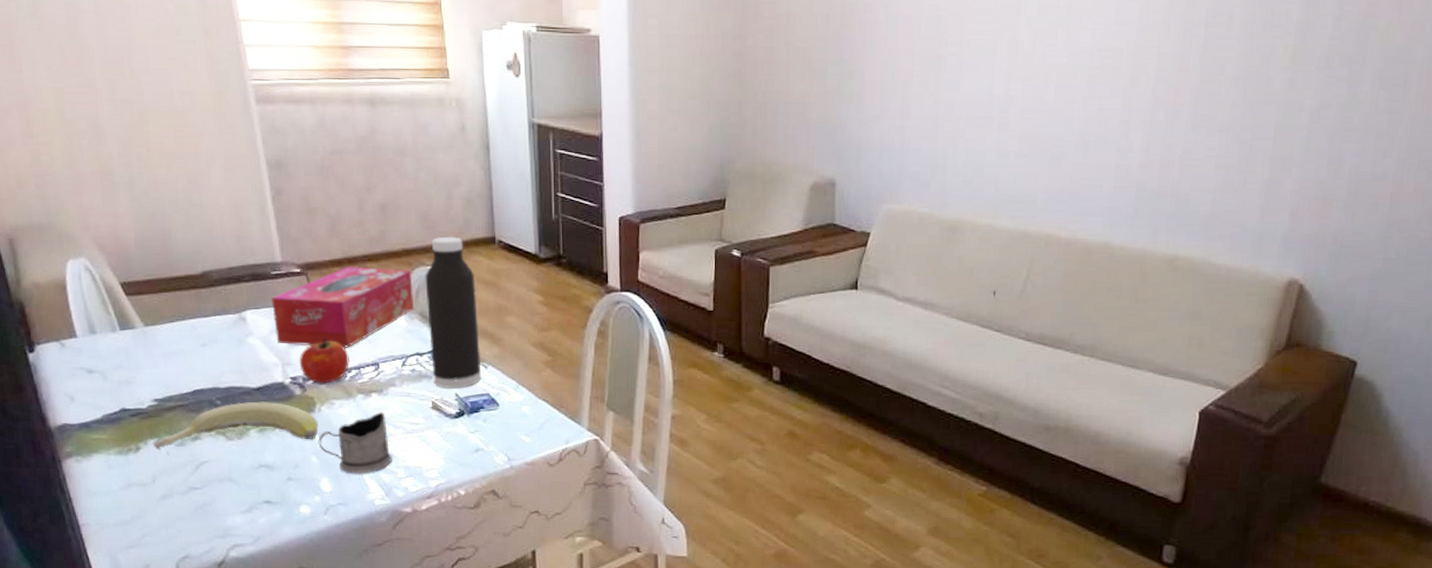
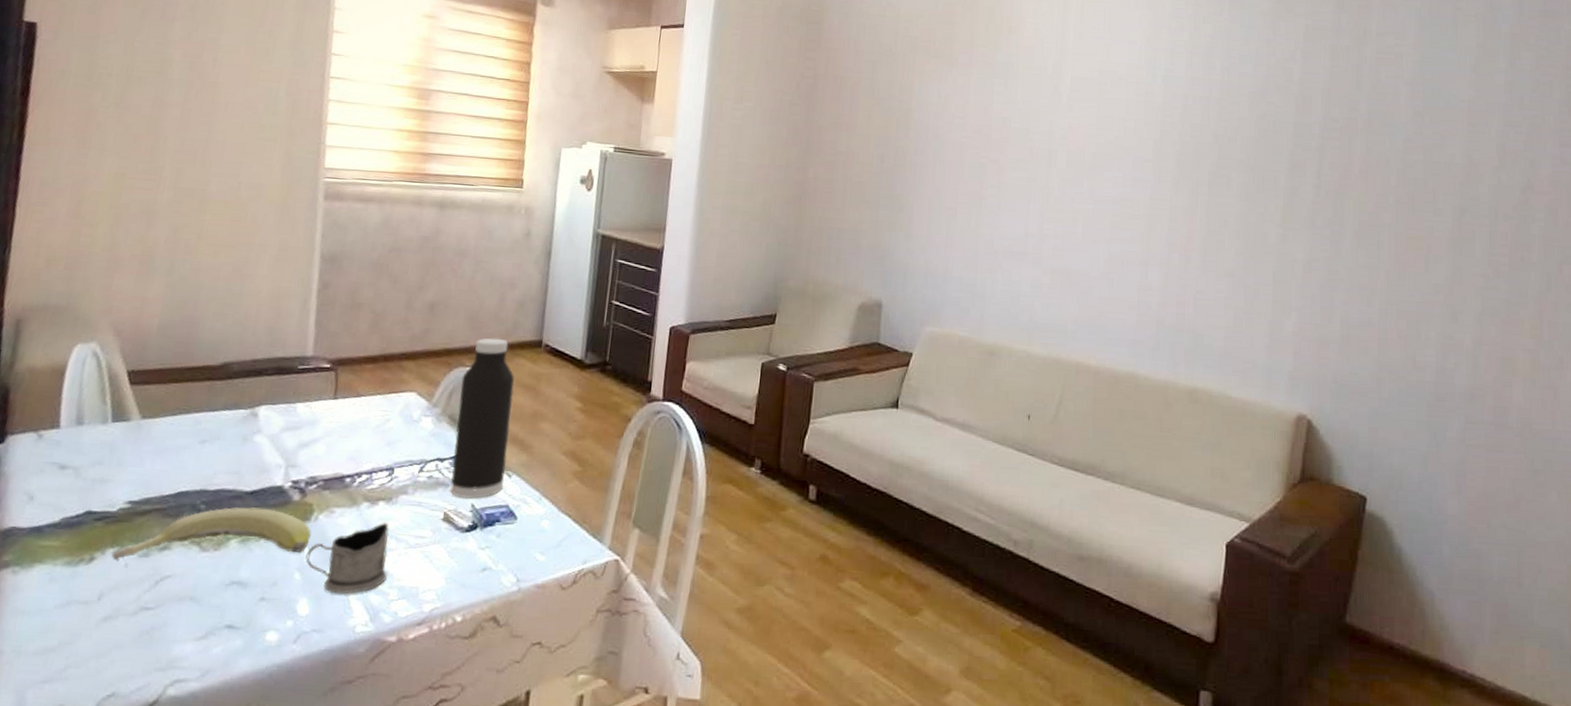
tissue box: present [271,266,415,348] -> none [287,364,449,450]
fruit: present [299,339,350,384] -> none [305,439,363,489]

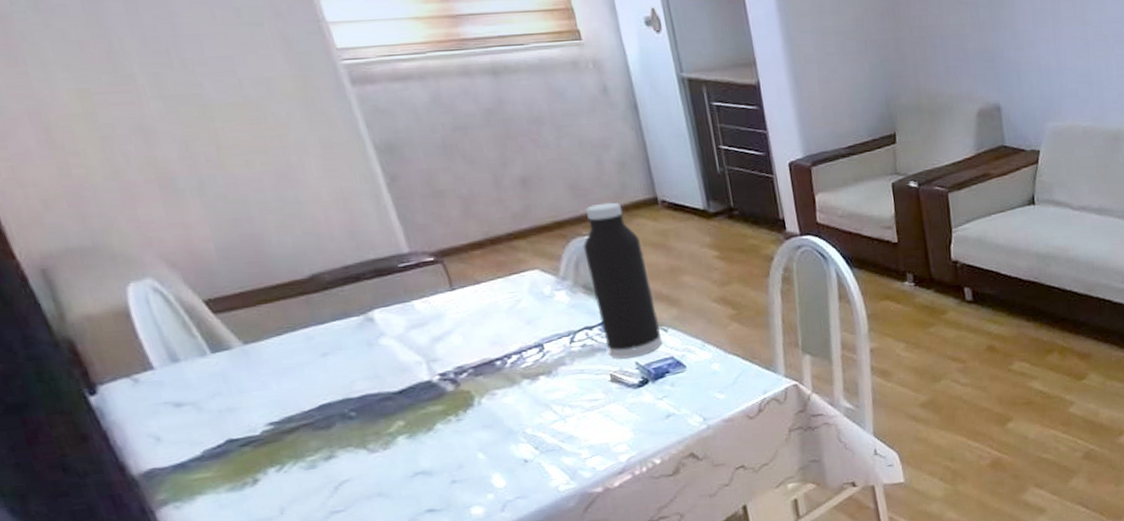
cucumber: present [111,507,311,562] -> none [274,403,481,478]
tea glass holder: present [305,523,389,595] -> none [482,394,573,464]

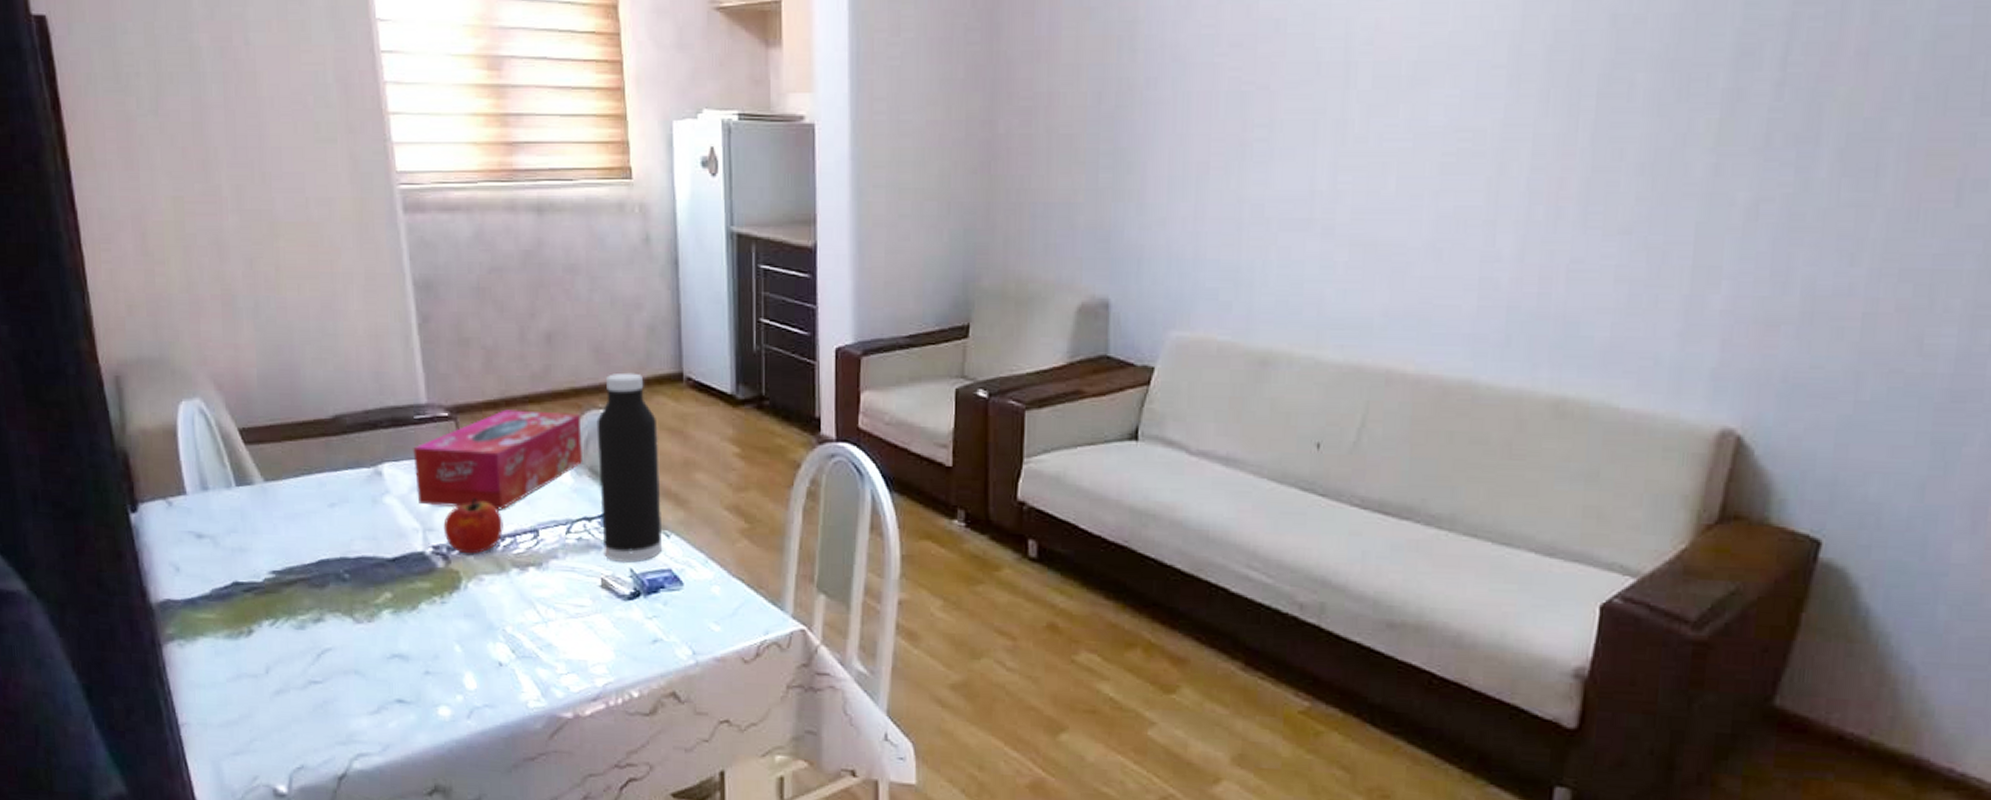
tissue box: none [402,242,576,341] -> present [413,409,584,510]
fruit: none [446,327,508,376] -> present [443,498,503,554]

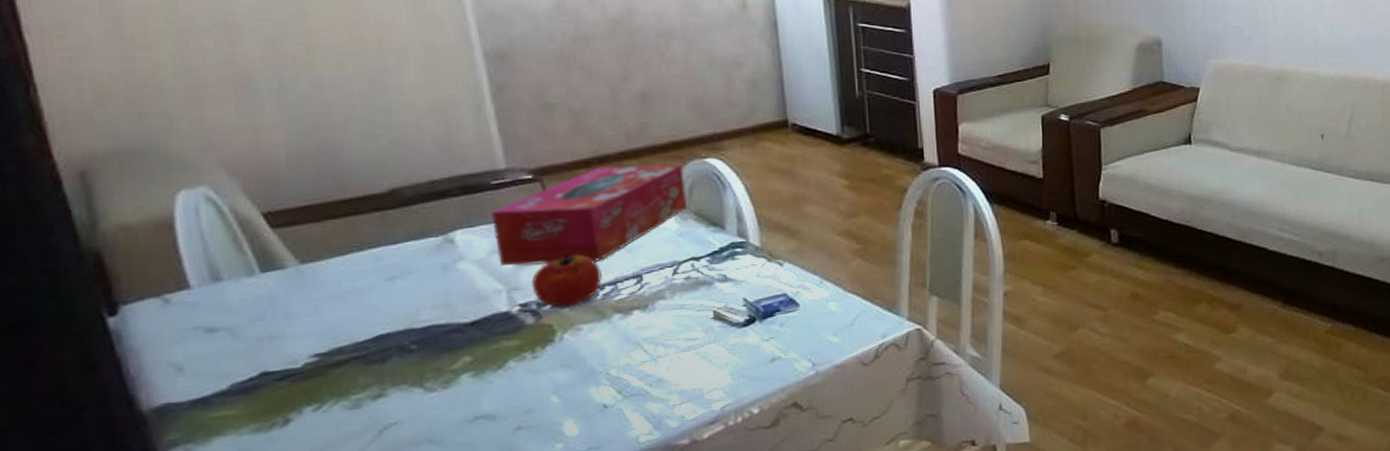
water bottle: present [596,372,663,563] -> none [700,123,777,294]

